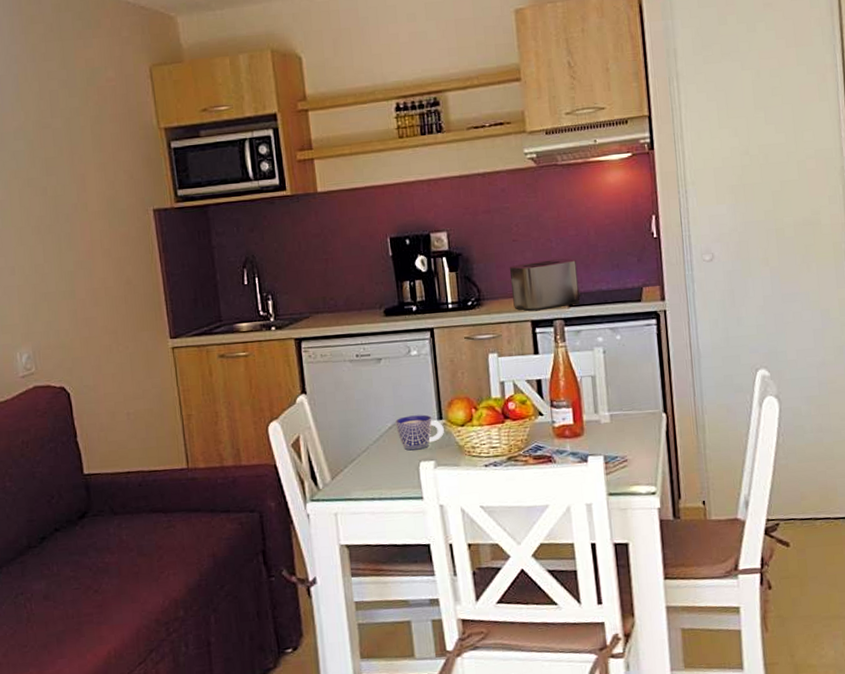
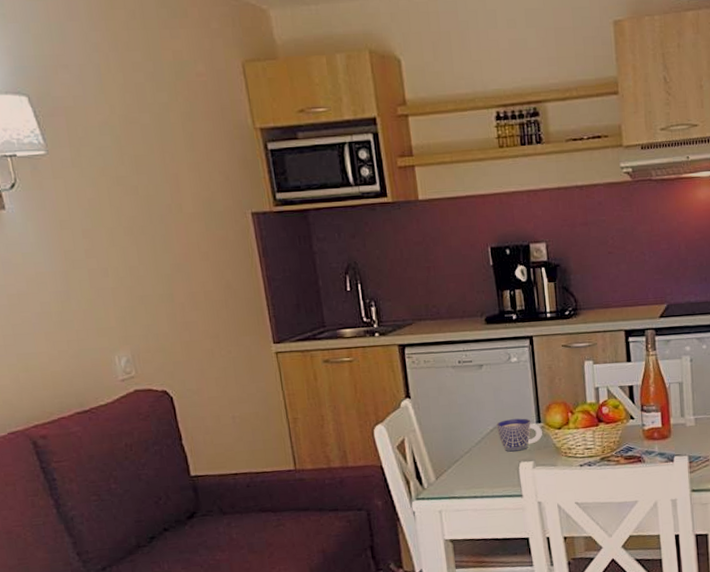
toaster: present [509,258,581,311] -> none [604,271,671,321]

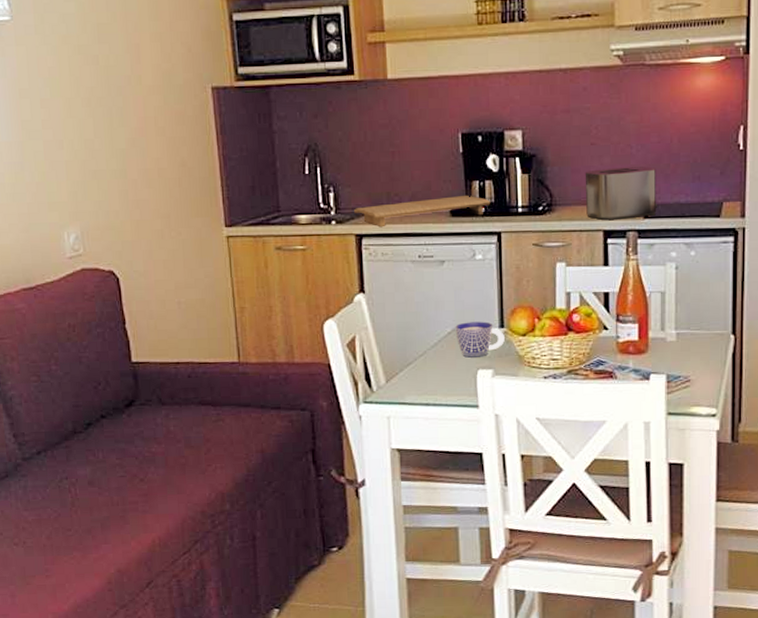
cutting board: none [396,303,521,337] -> present [354,195,490,228]
toaster: none [604,271,671,321] -> present [585,167,658,221]

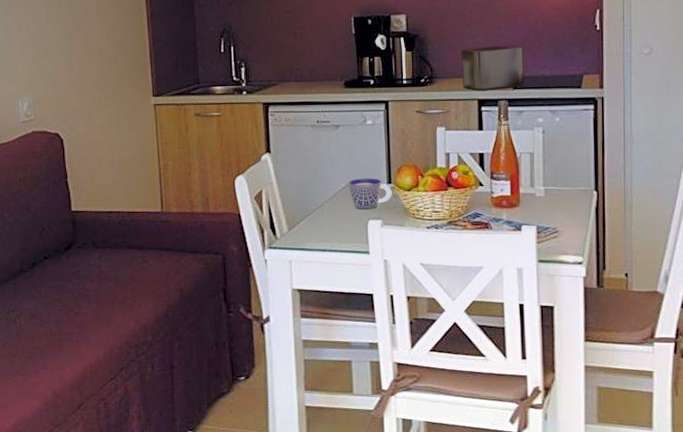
cutting board: present [354,195,490,228] -> none [262,69,379,97]

